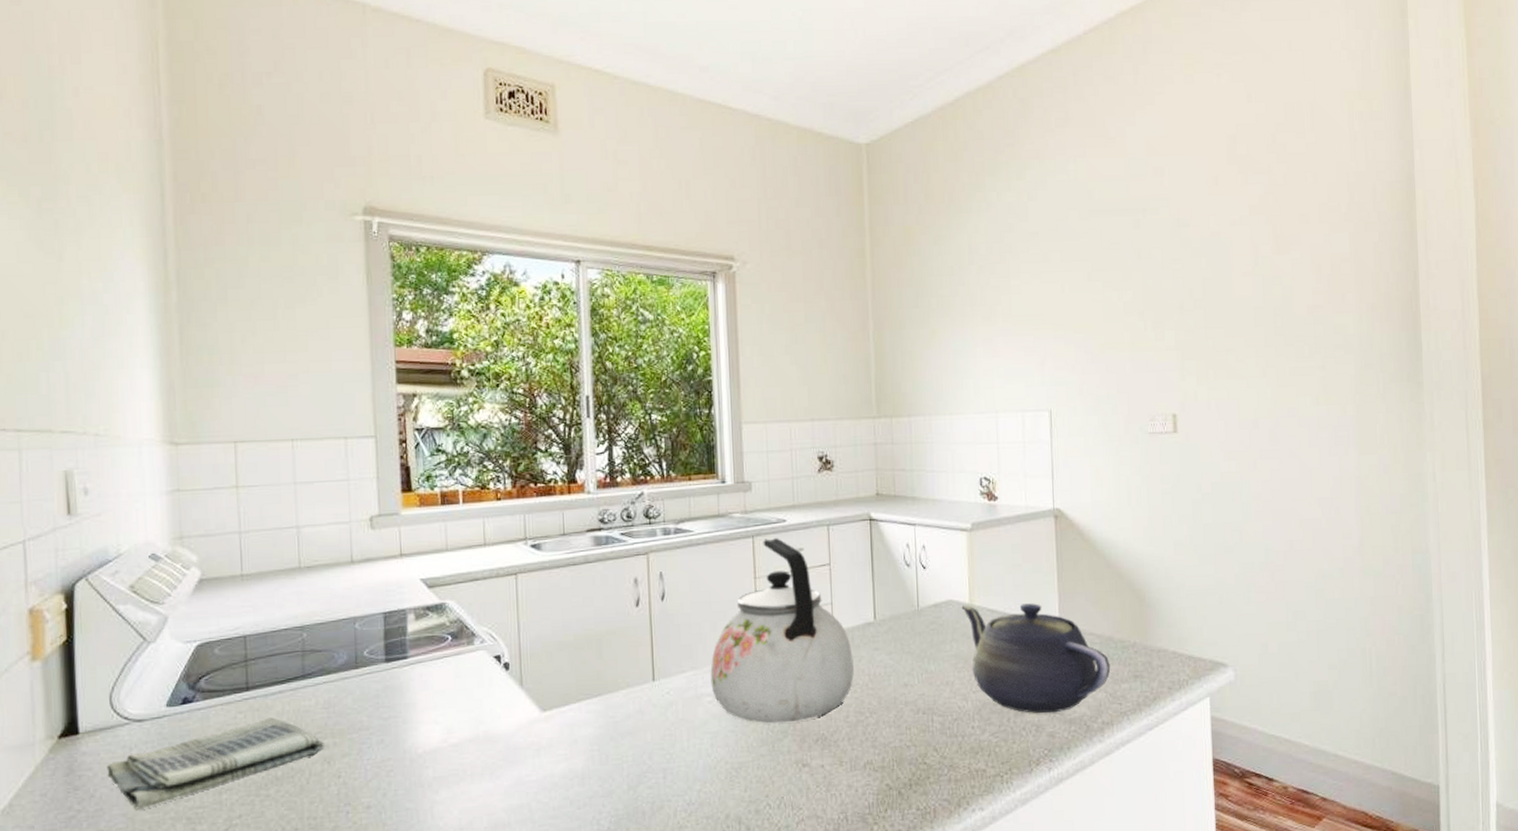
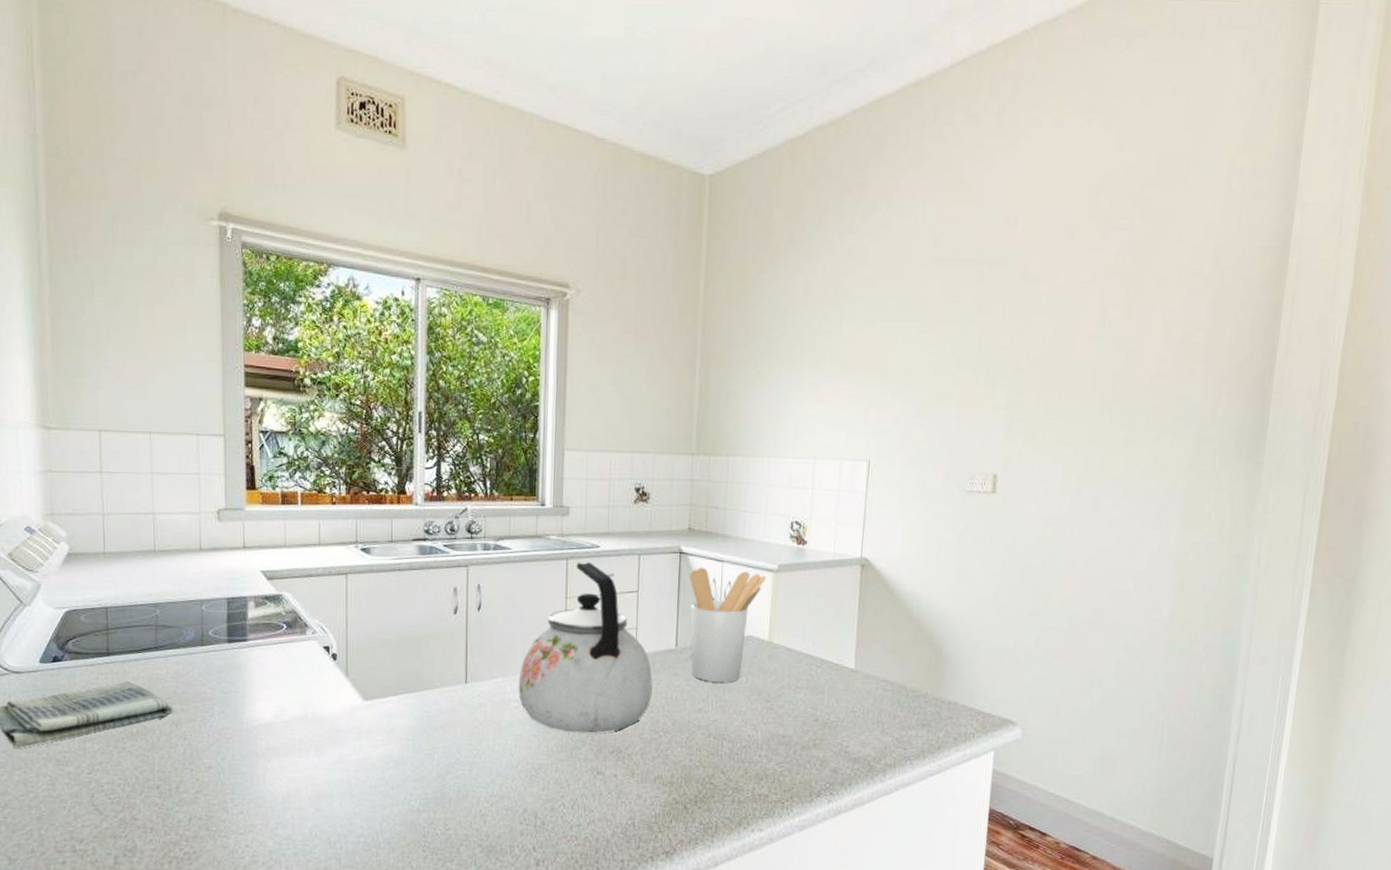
utensil holder: none [882,532,961,653] -> present [690,567,767,682]
teapot: present [961,603,1111,714] -> none [760,642,900,751]

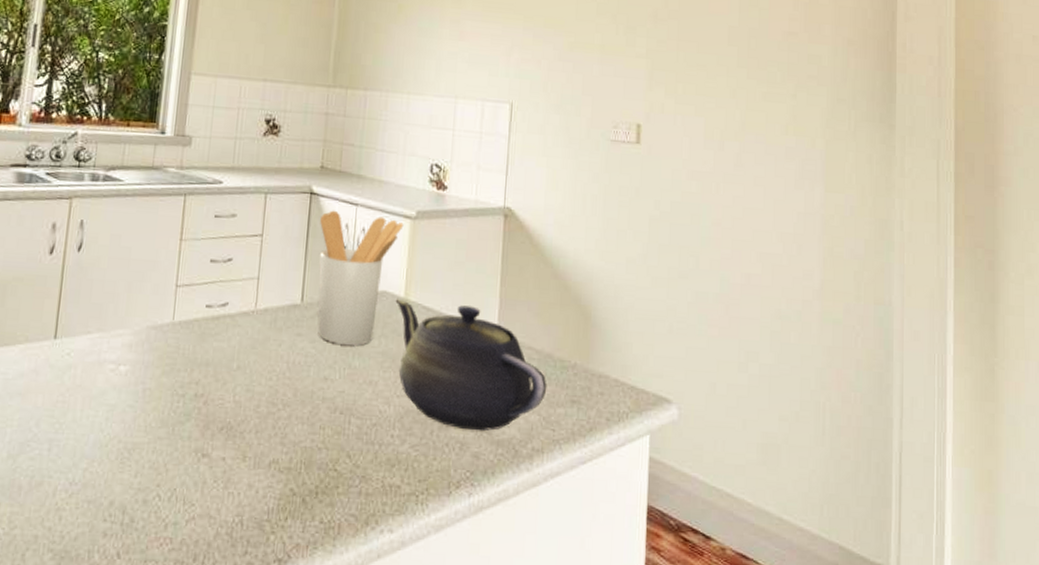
kettle: present [518,562,653,734] -> none [116,199,274,405]
teapot: none [760,642,900,751] -> present [395,299,547,431]

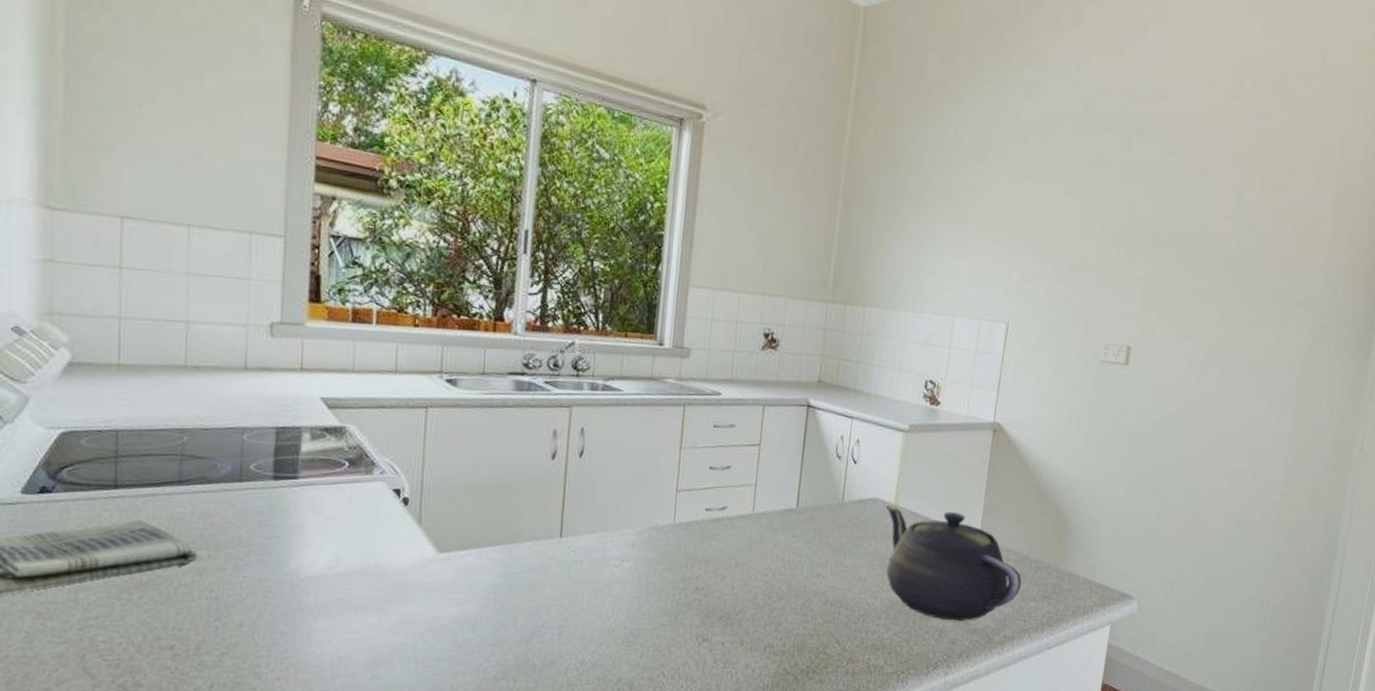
utensil holder: present [317,210,404,345] -> none [812,422,897,546]

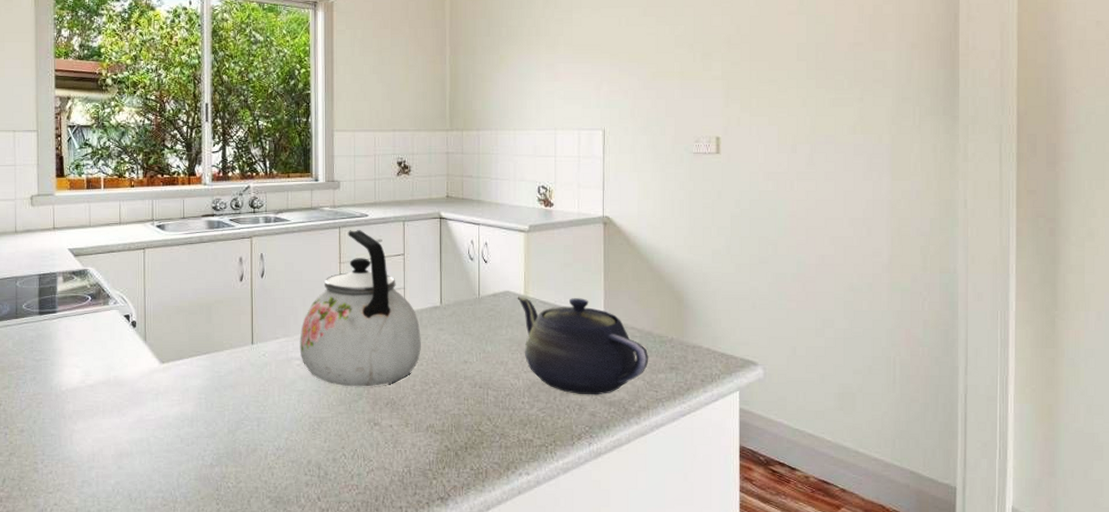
kettle: none [620,409,770,597] -> present [299,230,421,387]

